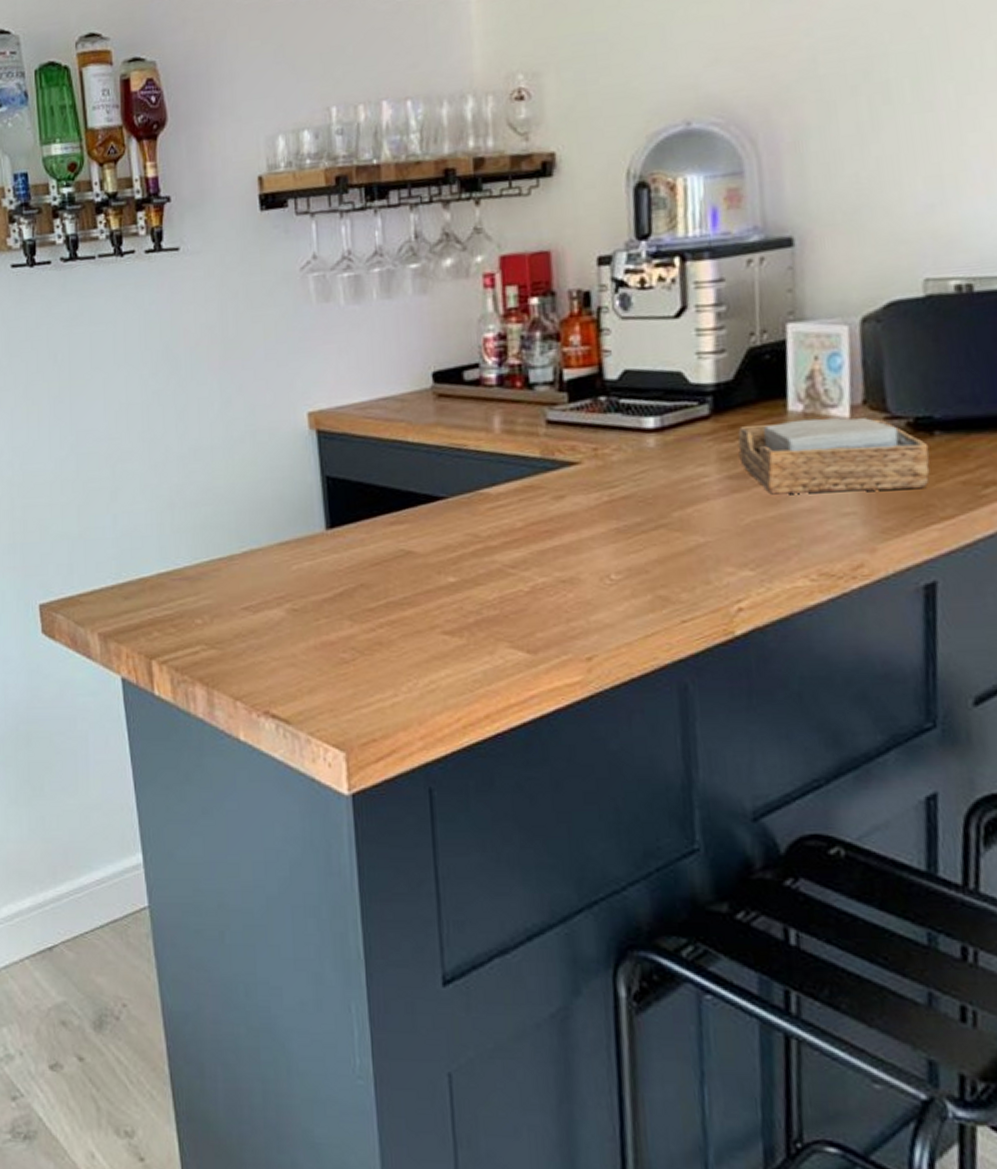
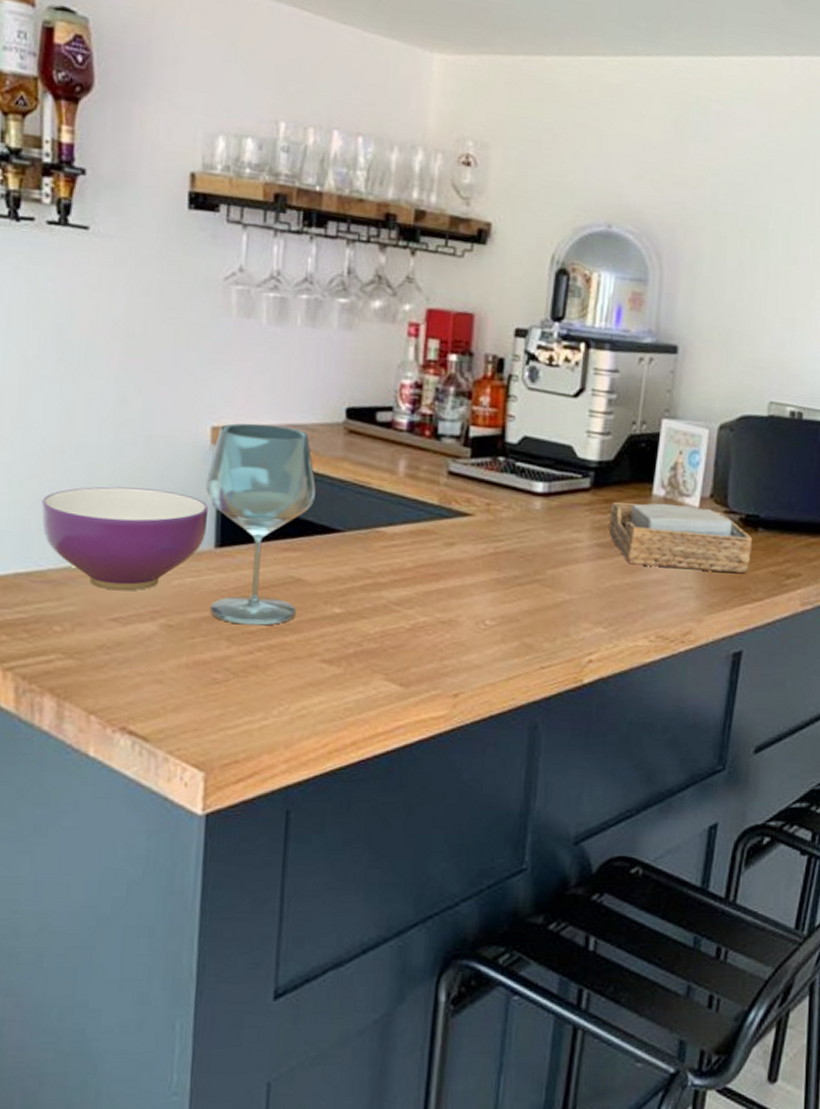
bowl: none [171,480,316,581] -> present [41,486,209,591]
wine glass: none [308,401,415,603] -> present [204,423,317,626]

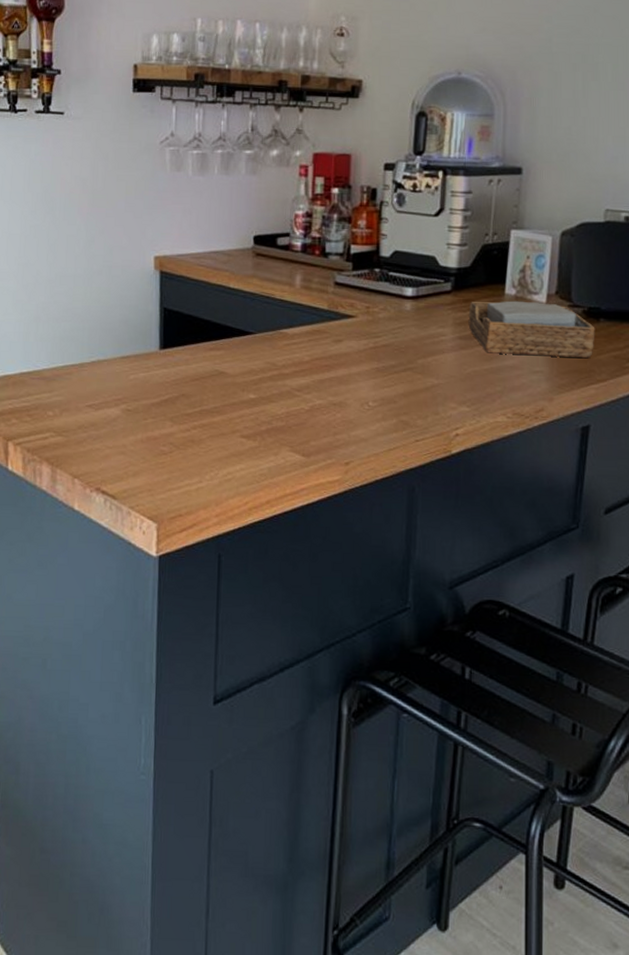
bowl: present [41,486,209,591] -> none [37,305,154,384]
wine glass: present [204,423,317,626] -> none [150,252,234,409]

